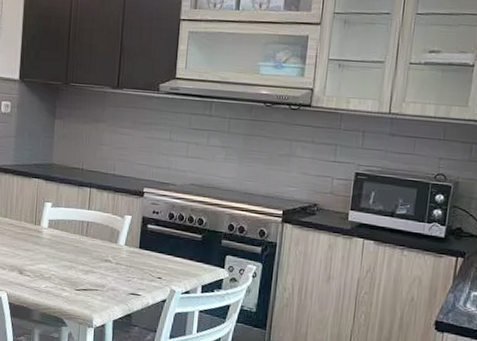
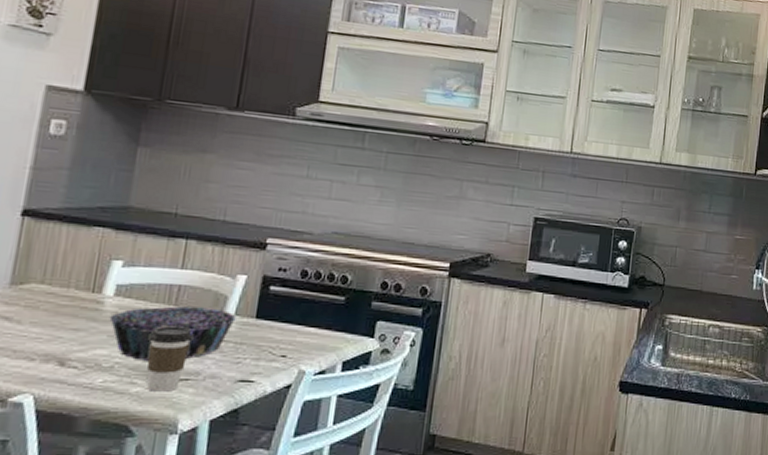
decorative bowl: none [46,236,126,275] -> present [109,306,236,361]
coffee cup: none [71,251,98,297] -> present [146,326,192,392]

